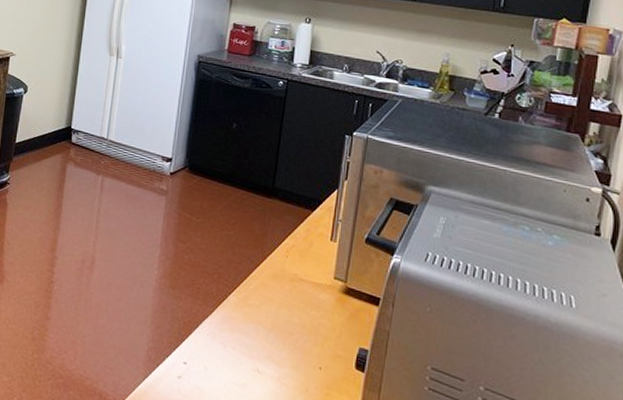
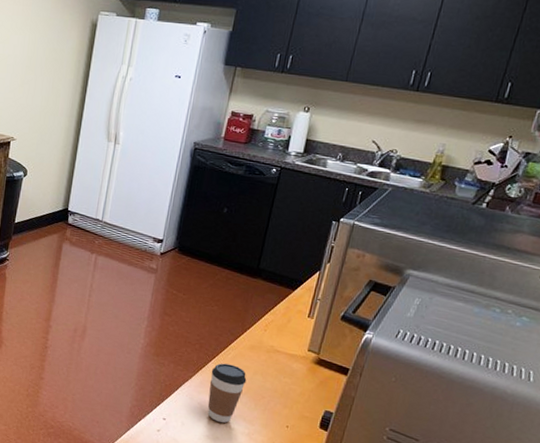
coffee cup: none [231,295,272,366] -> present [207,363,247,423]

